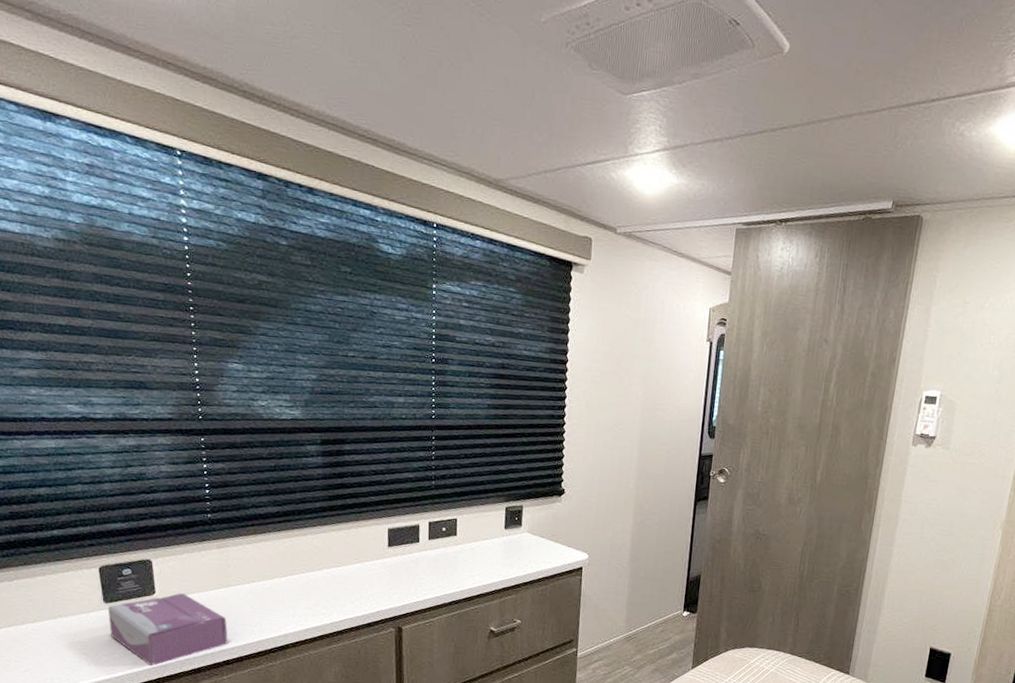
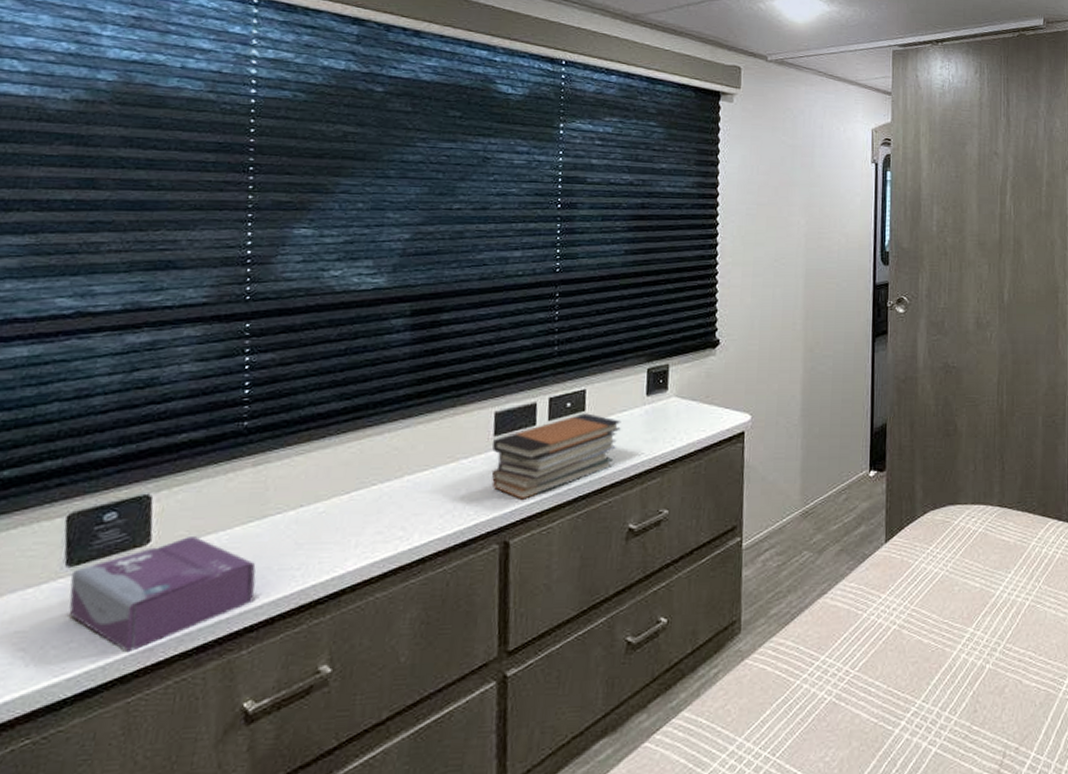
book stack: none [386,537,485,598] -> present [491,413,621,500]

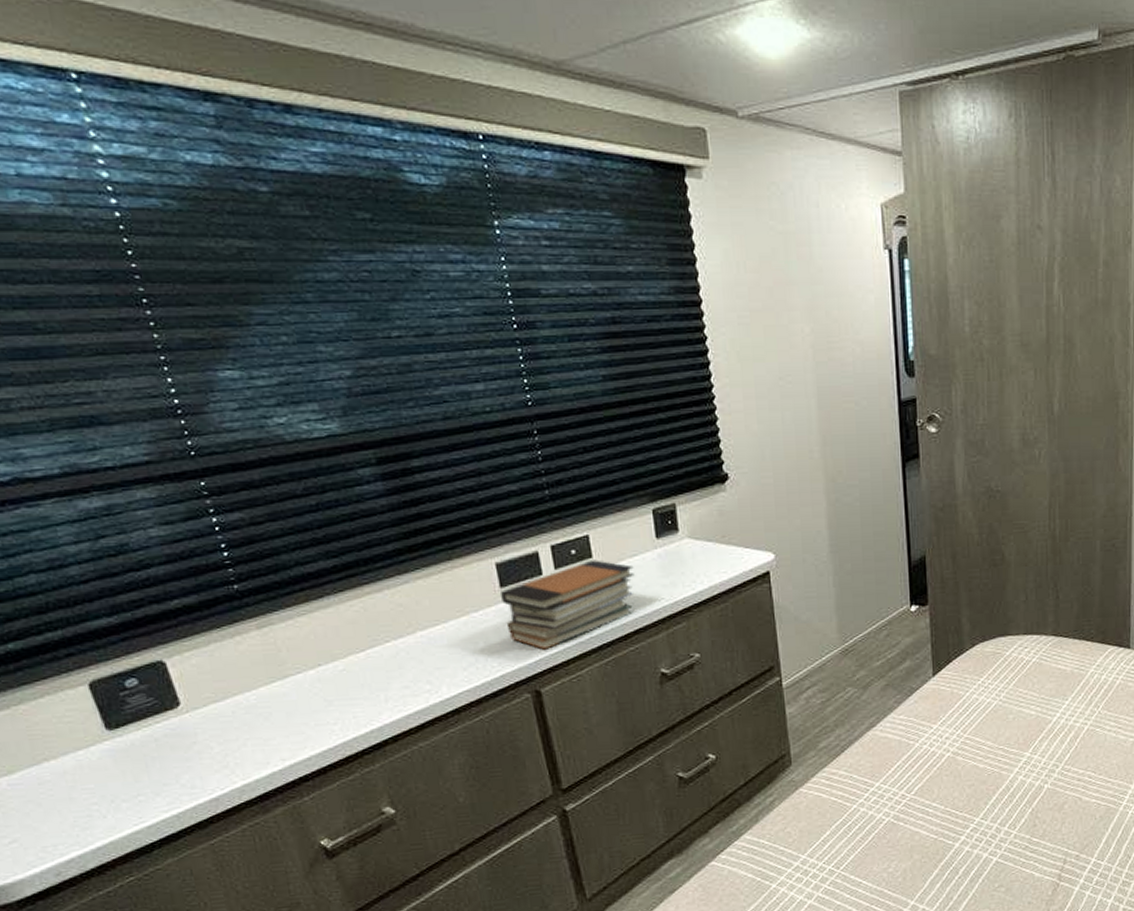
tissue box: present [69,537,256,653] -> none [114,698,301,803]

